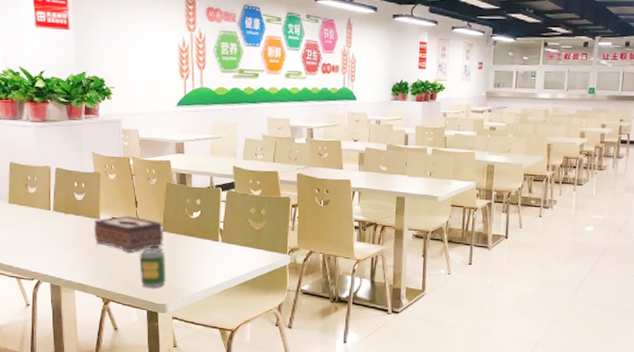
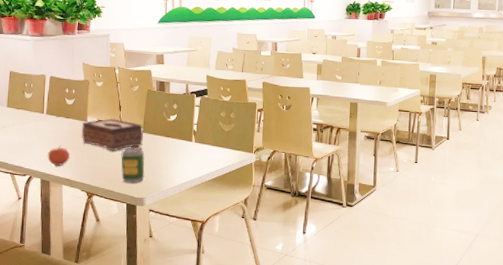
apple: none [57,246,81,269] -> present [47,145,70,166]

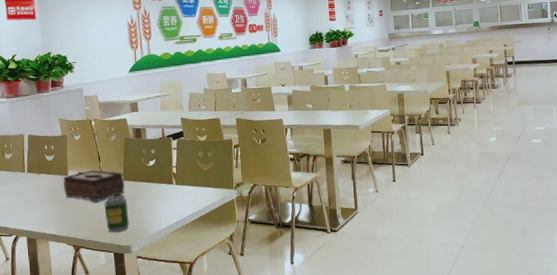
apple: present [47,145,70,166] -> none [32,202,54,223]

